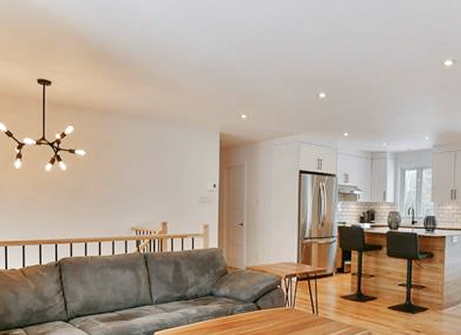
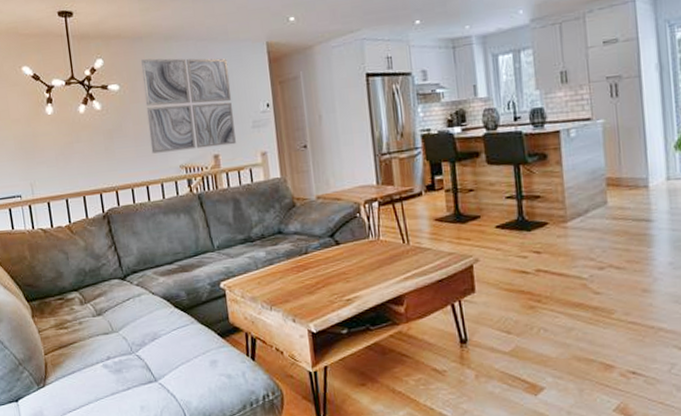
wall art: none [107,131,185,215] -> present [141,58,236,154]

